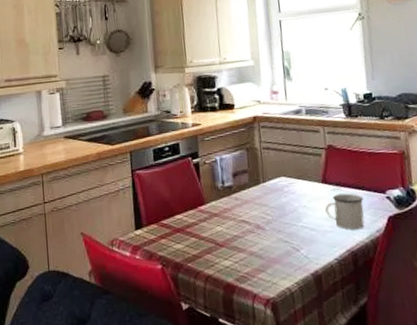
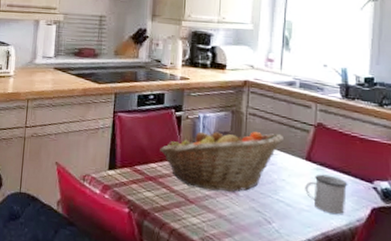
fruit basket: none [183,162,299,231] -> present [160,128,283,192]

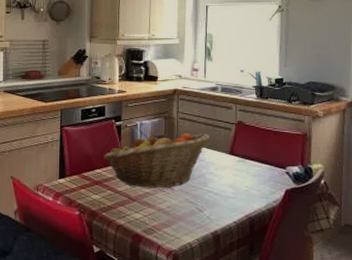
mug: present [305,174,348,215] -> none [230,165,265,199]

